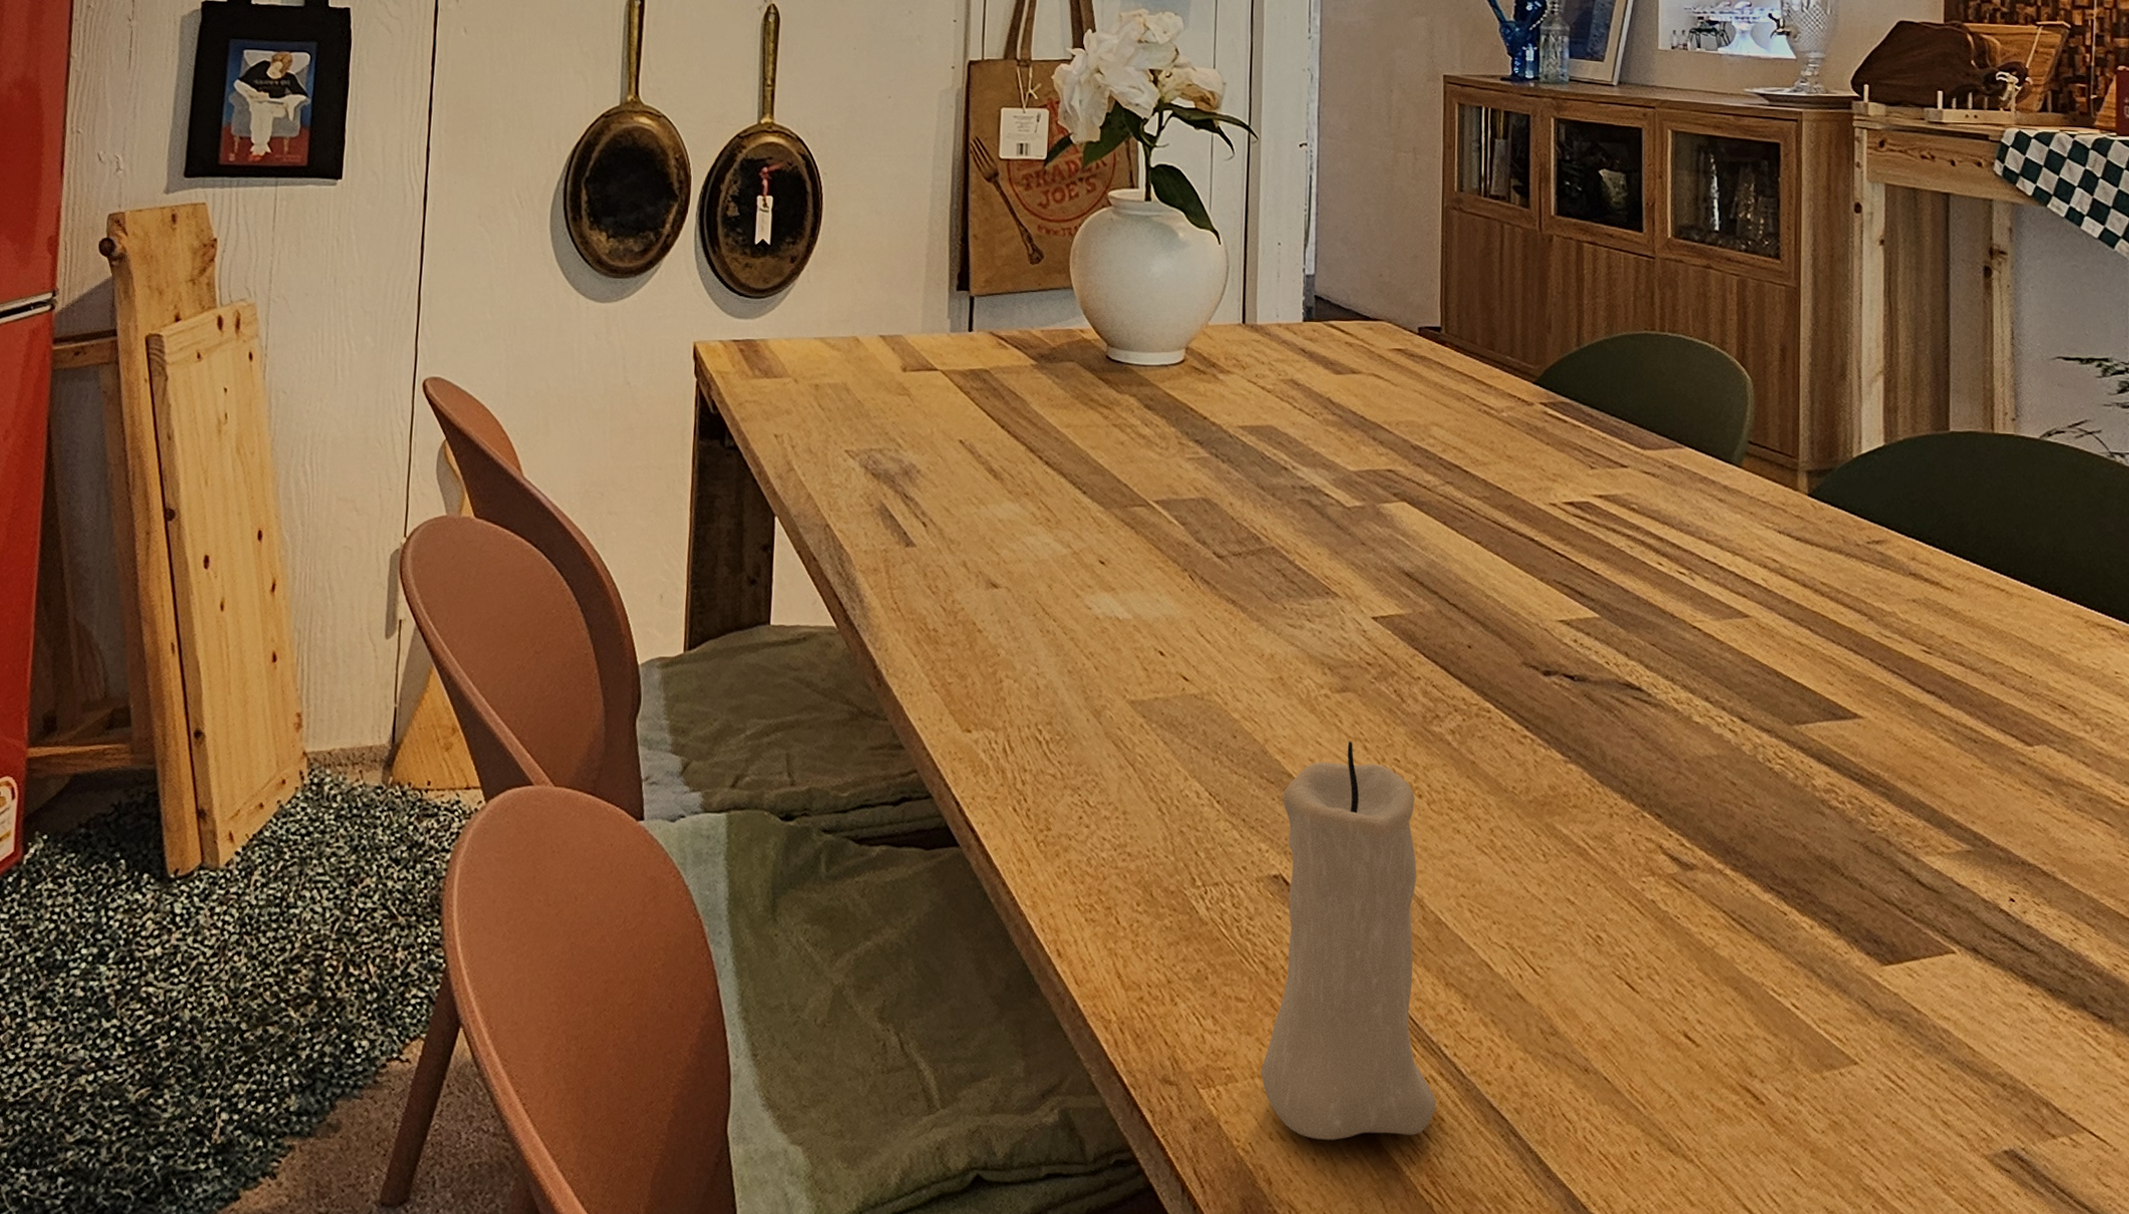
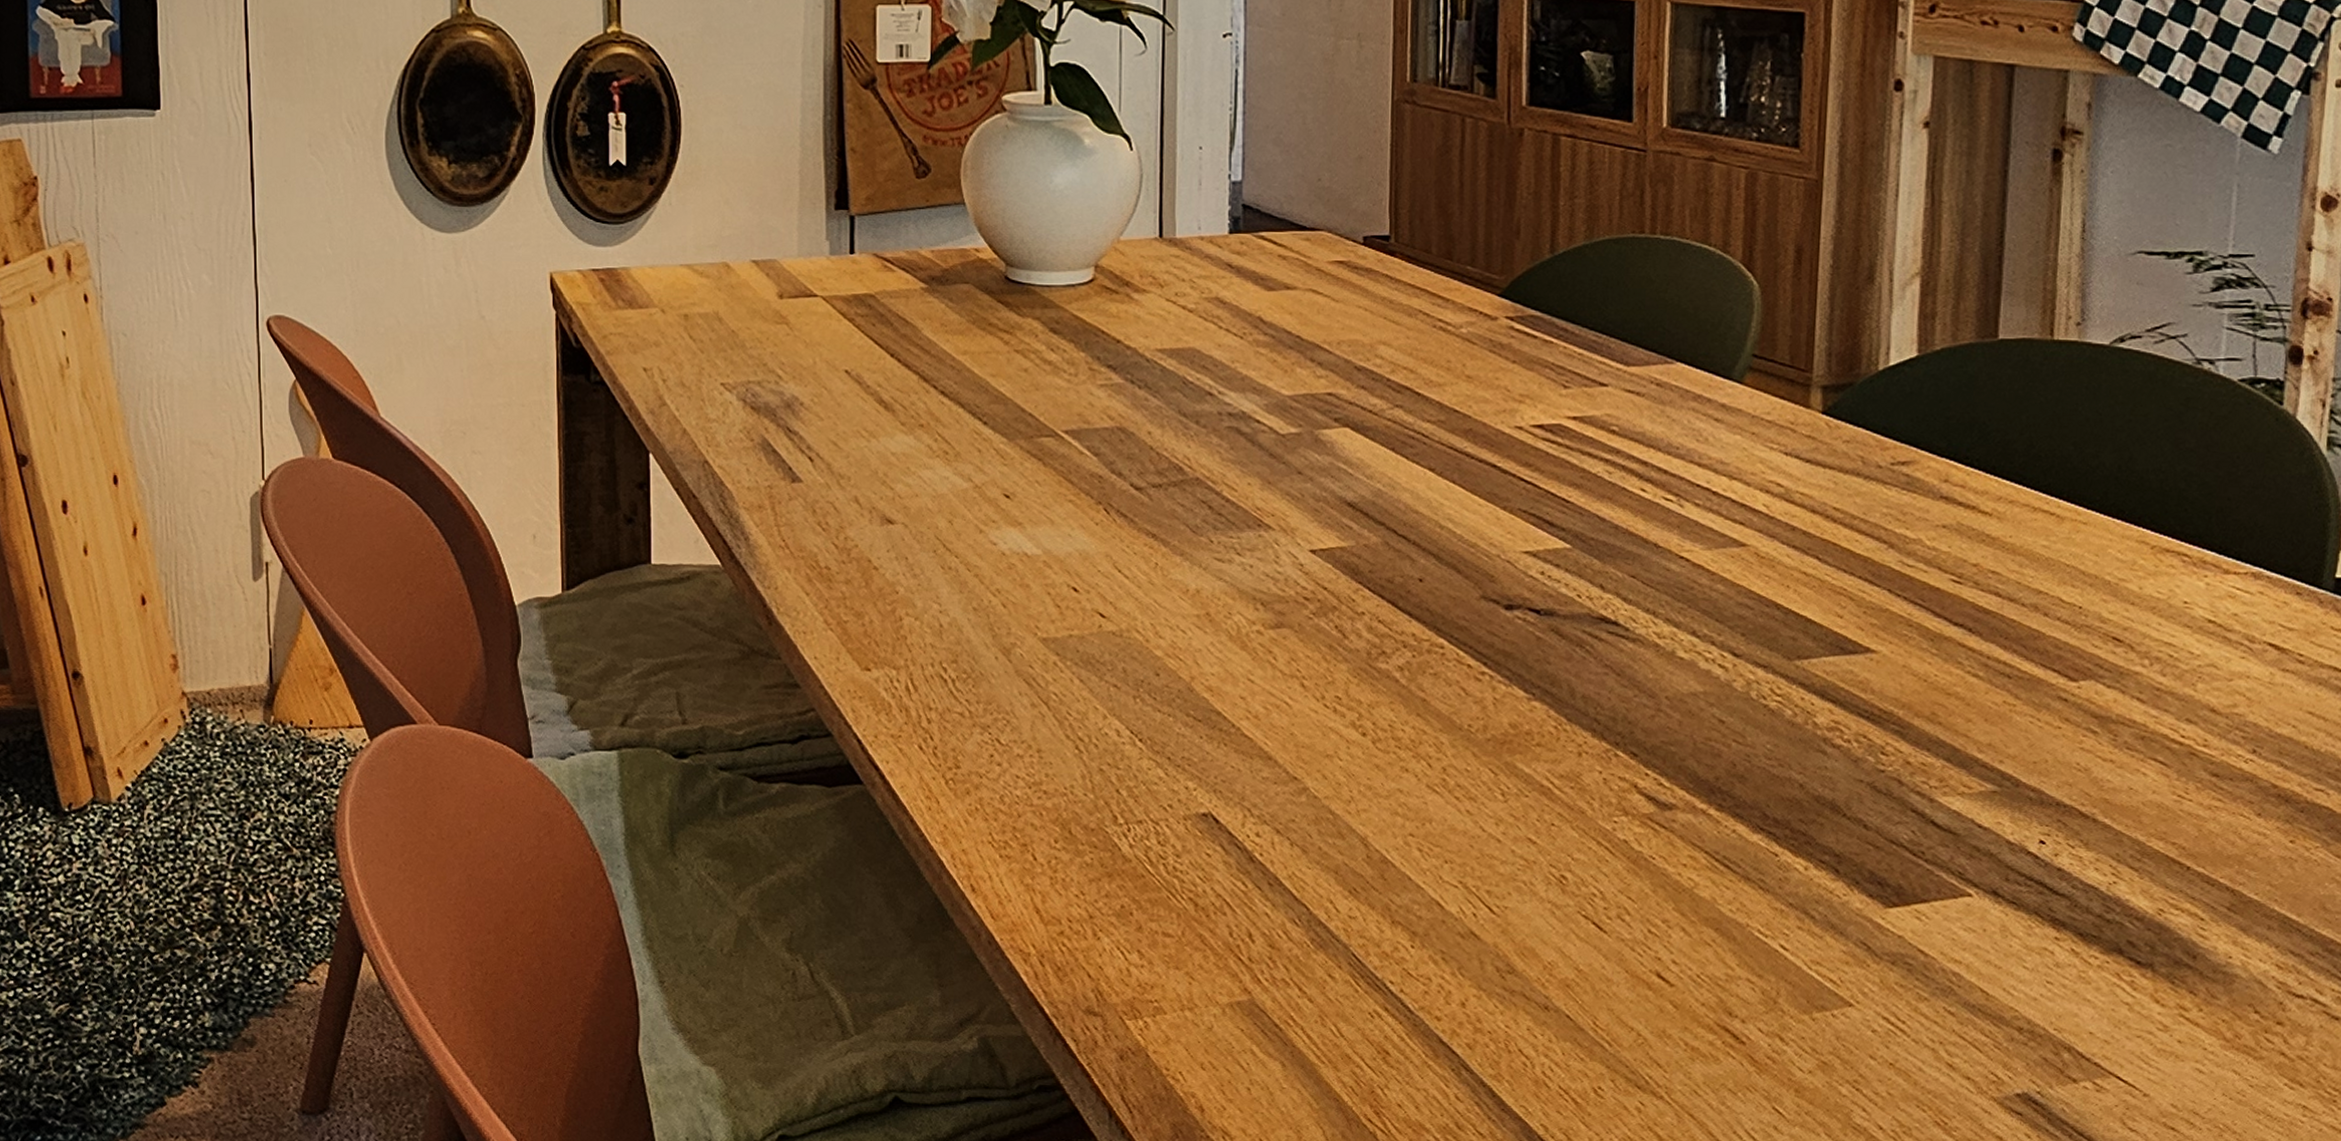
candle: present [1260,741,1435,1140] -> none [1190,678,1380,1071]

